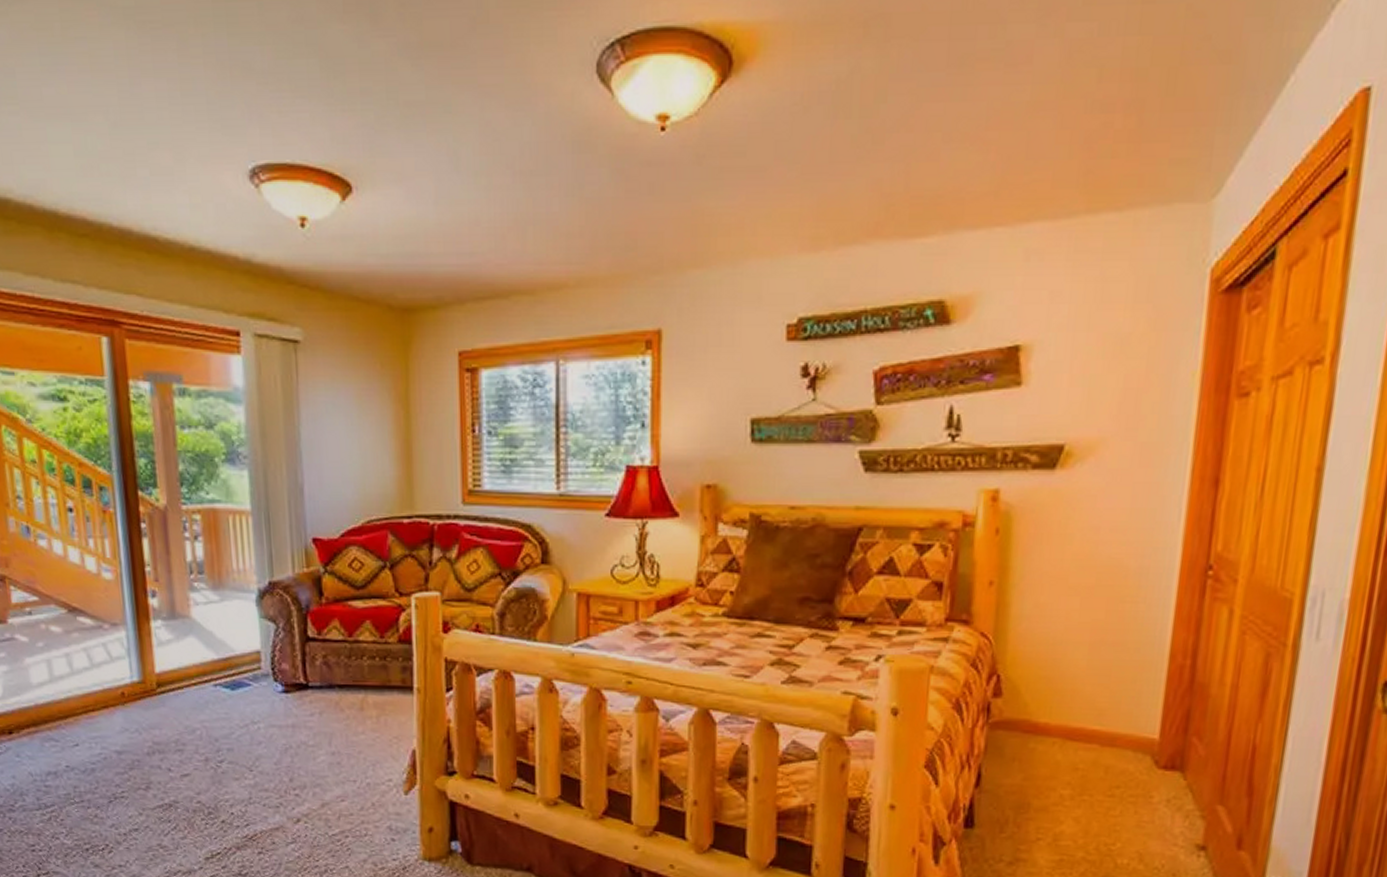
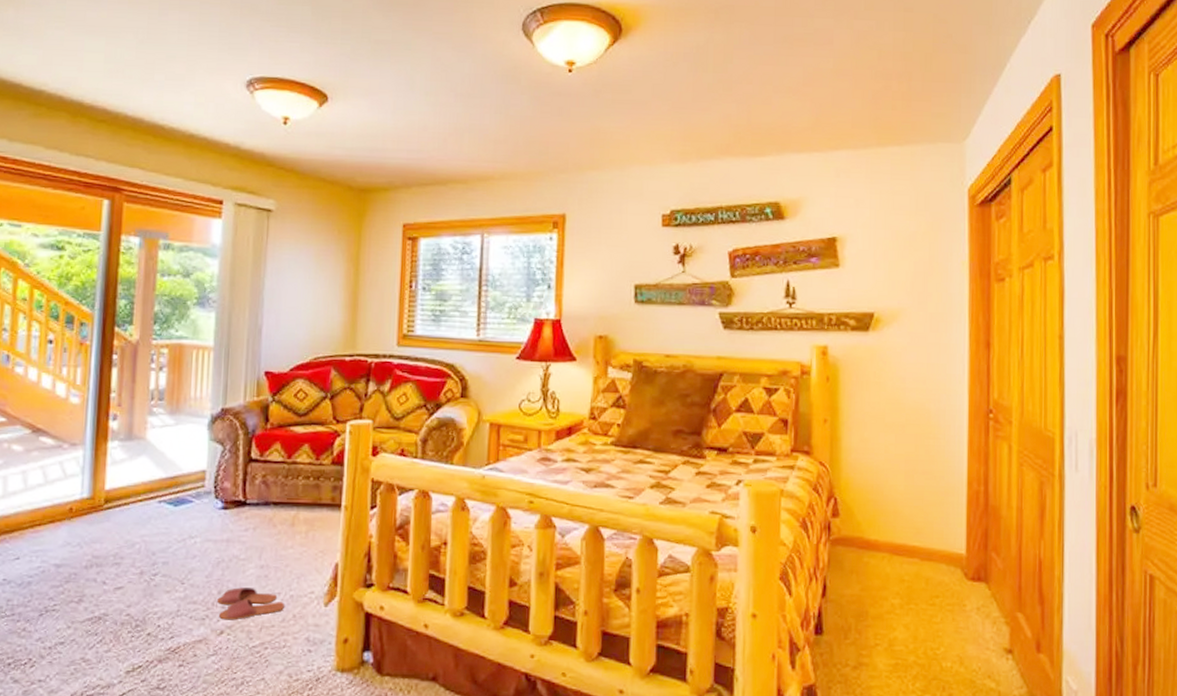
slippers: none [290,775,361,808] -> present [217,587,284,620]

